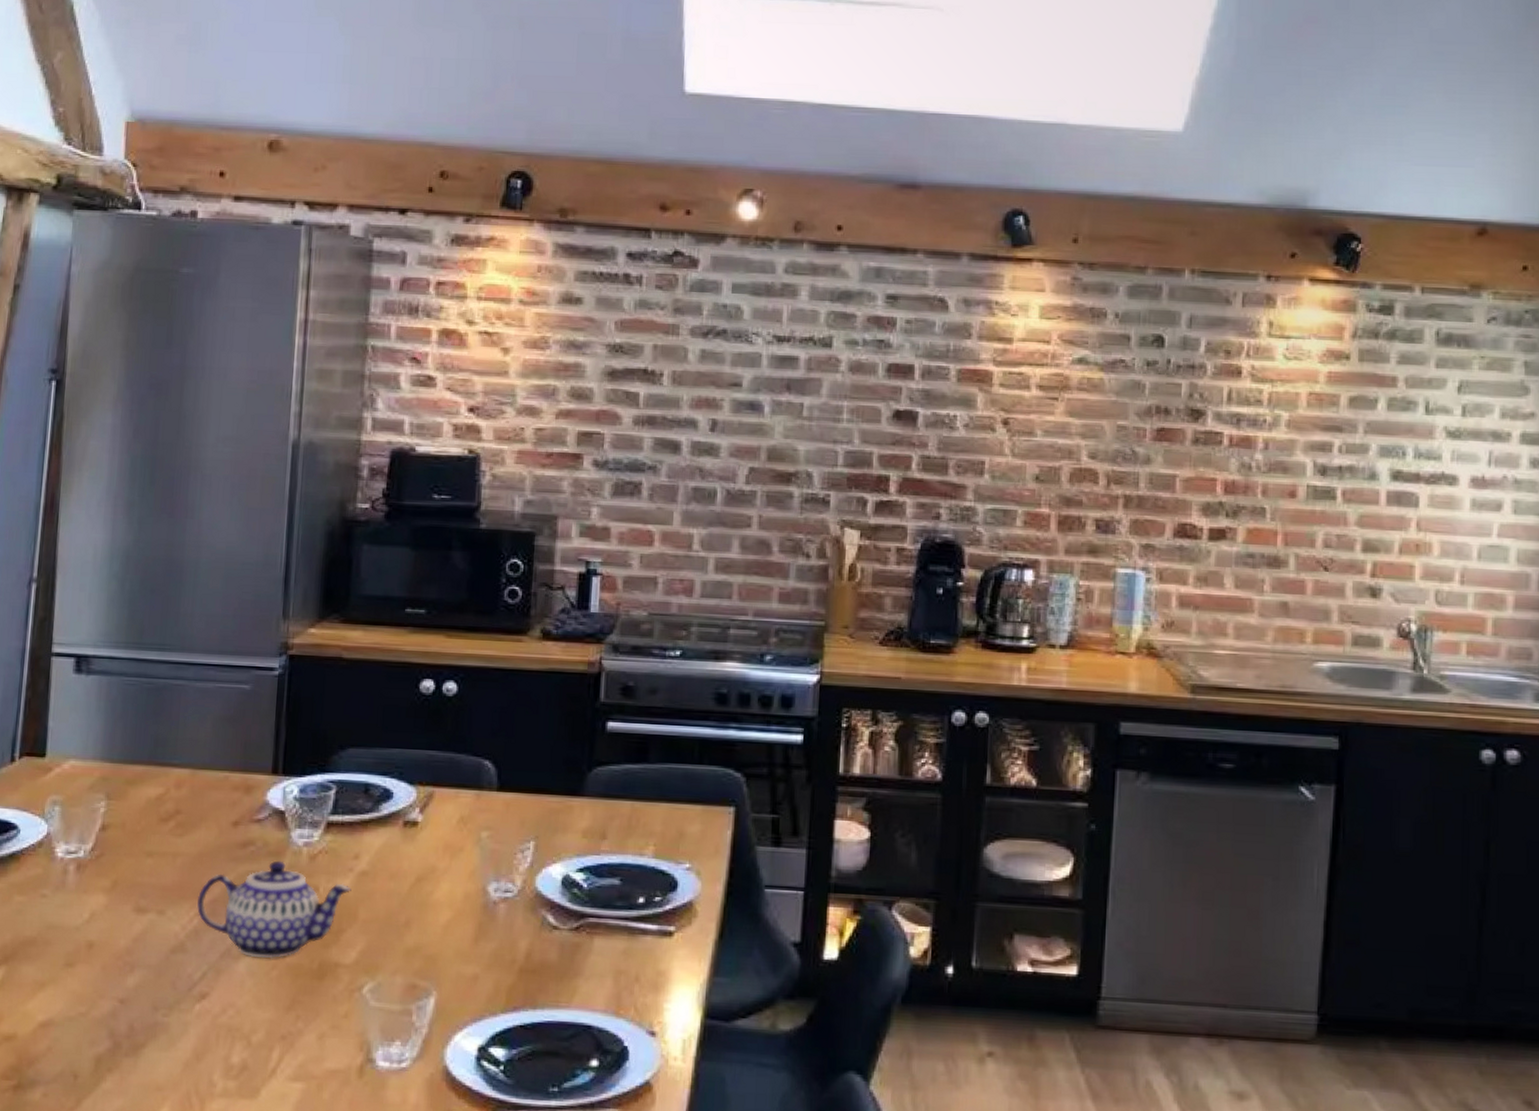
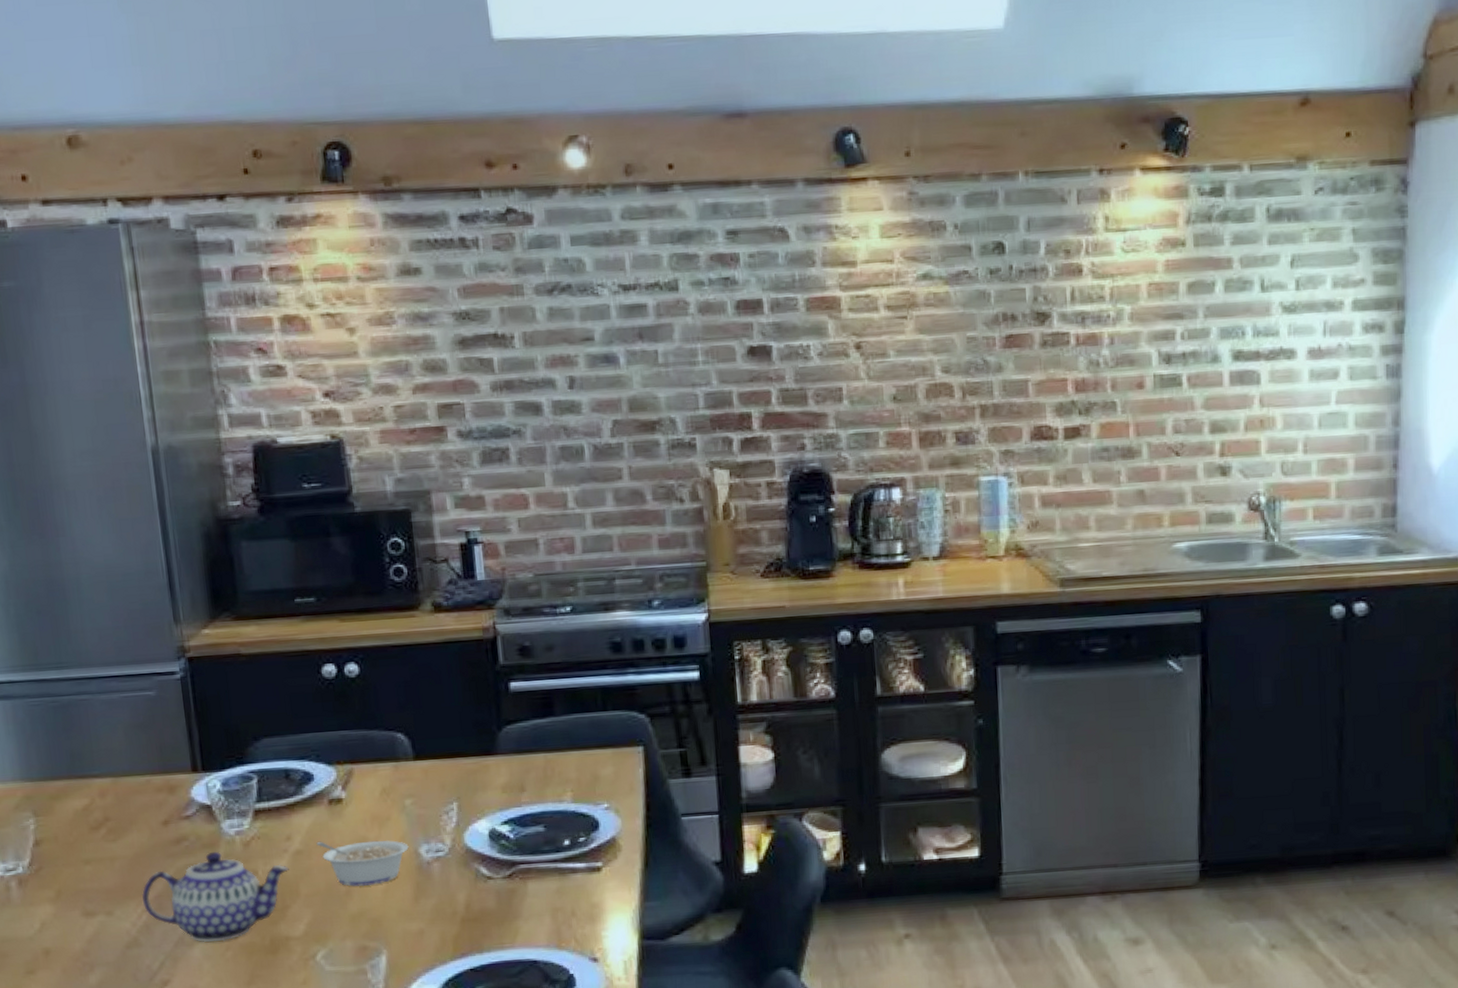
legume: none [383,864,478,920] -> present [316,839,409,887]

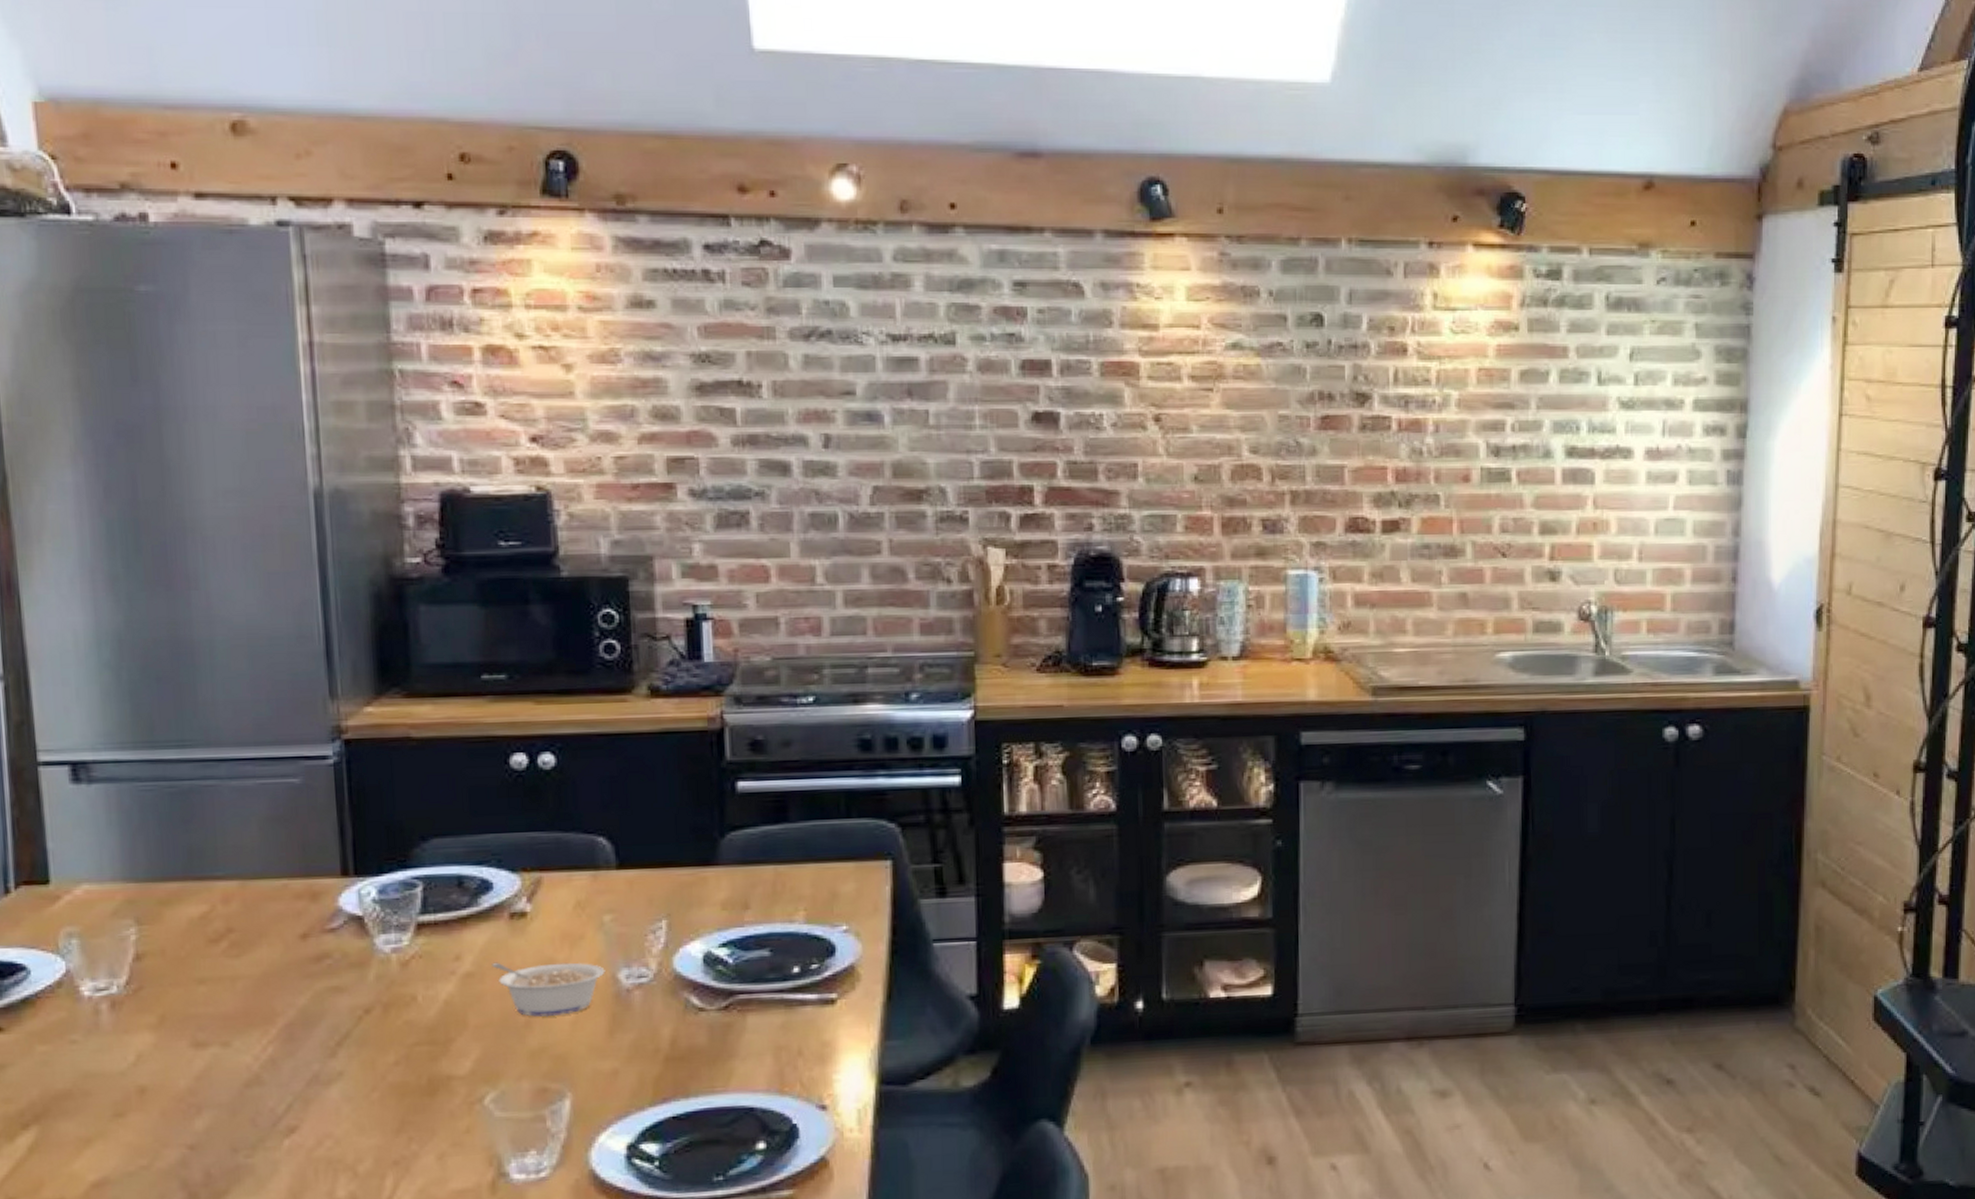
teapot: present [142,851,289,942] -> none [269,971,456,1081]

